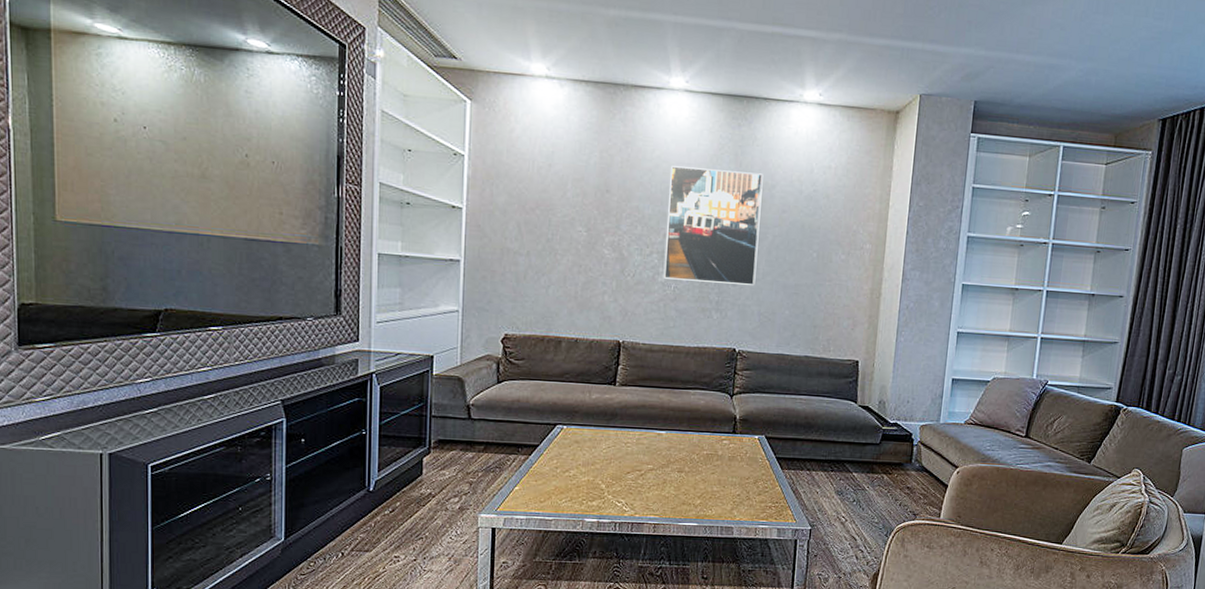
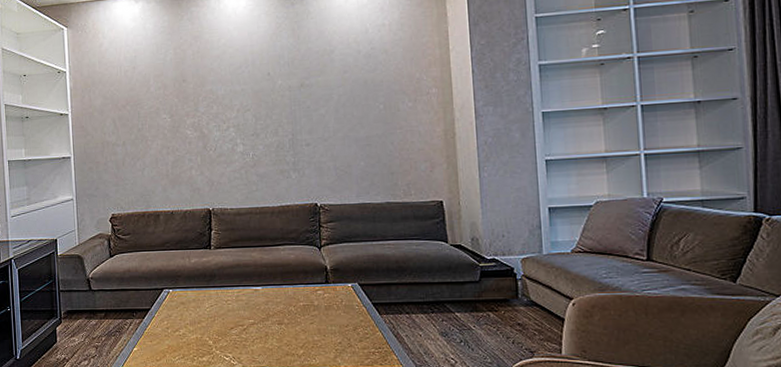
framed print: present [663,166,763,285] -> none [236,42,327,148]

